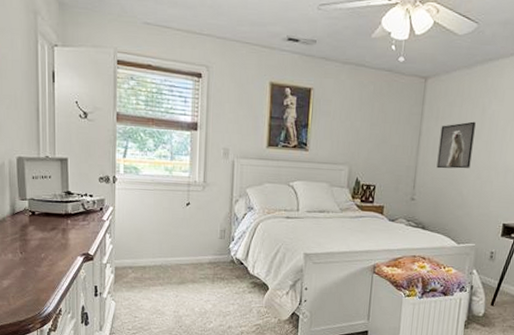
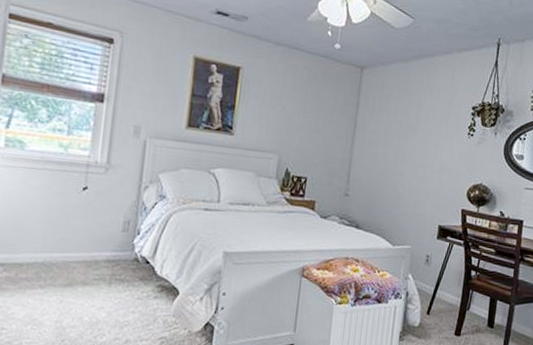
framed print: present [436,121,476,169] -> none [372,116,412,165]

